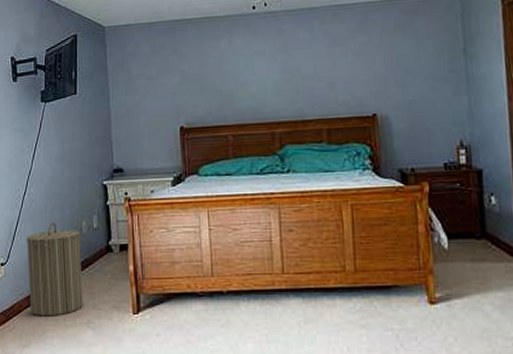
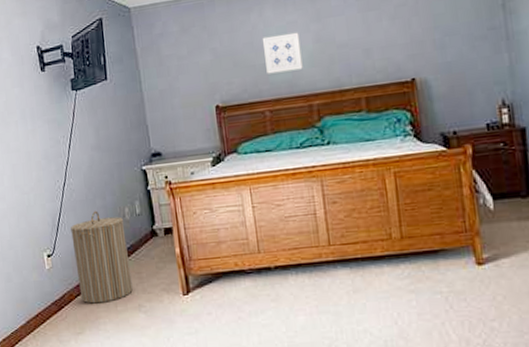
wall art: none [230,61,268,100] -> present [262,32,303,74]

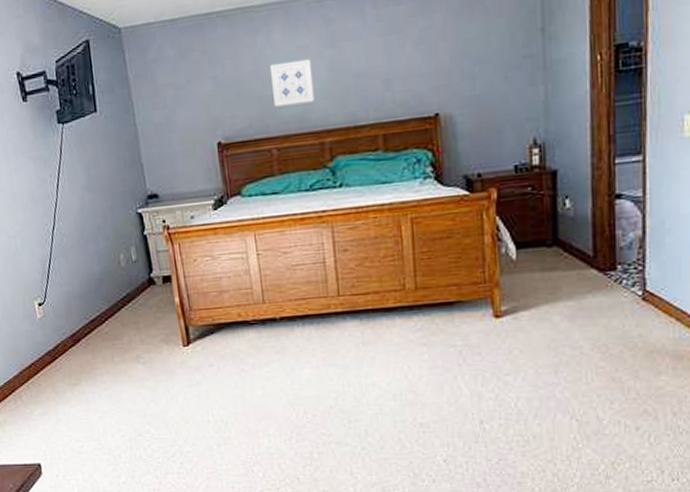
laundry hamper: present [71,210,133,304] -> none [62,257,130,355]

